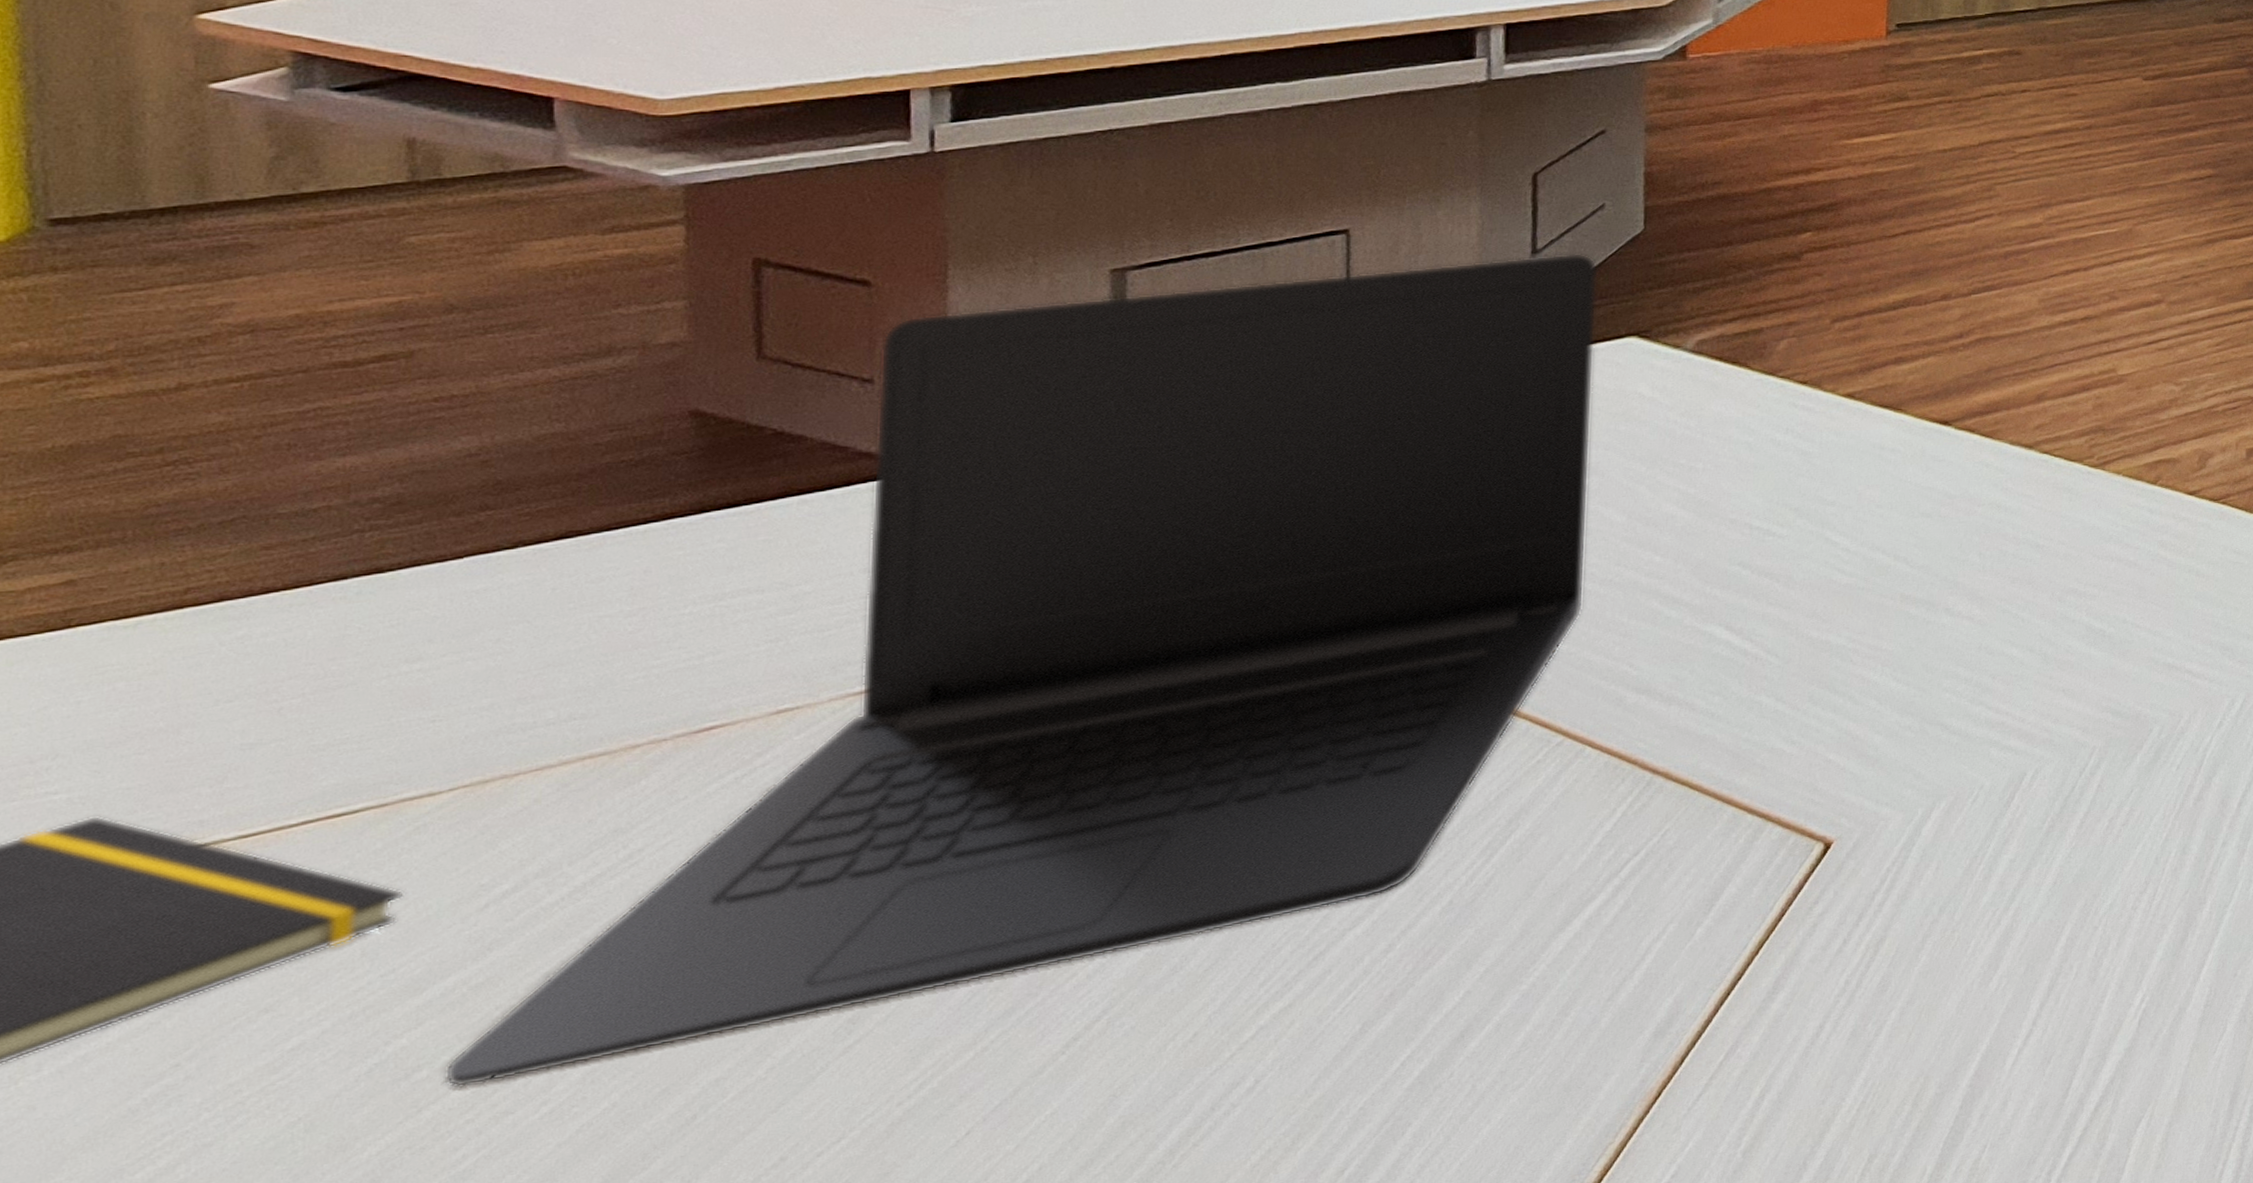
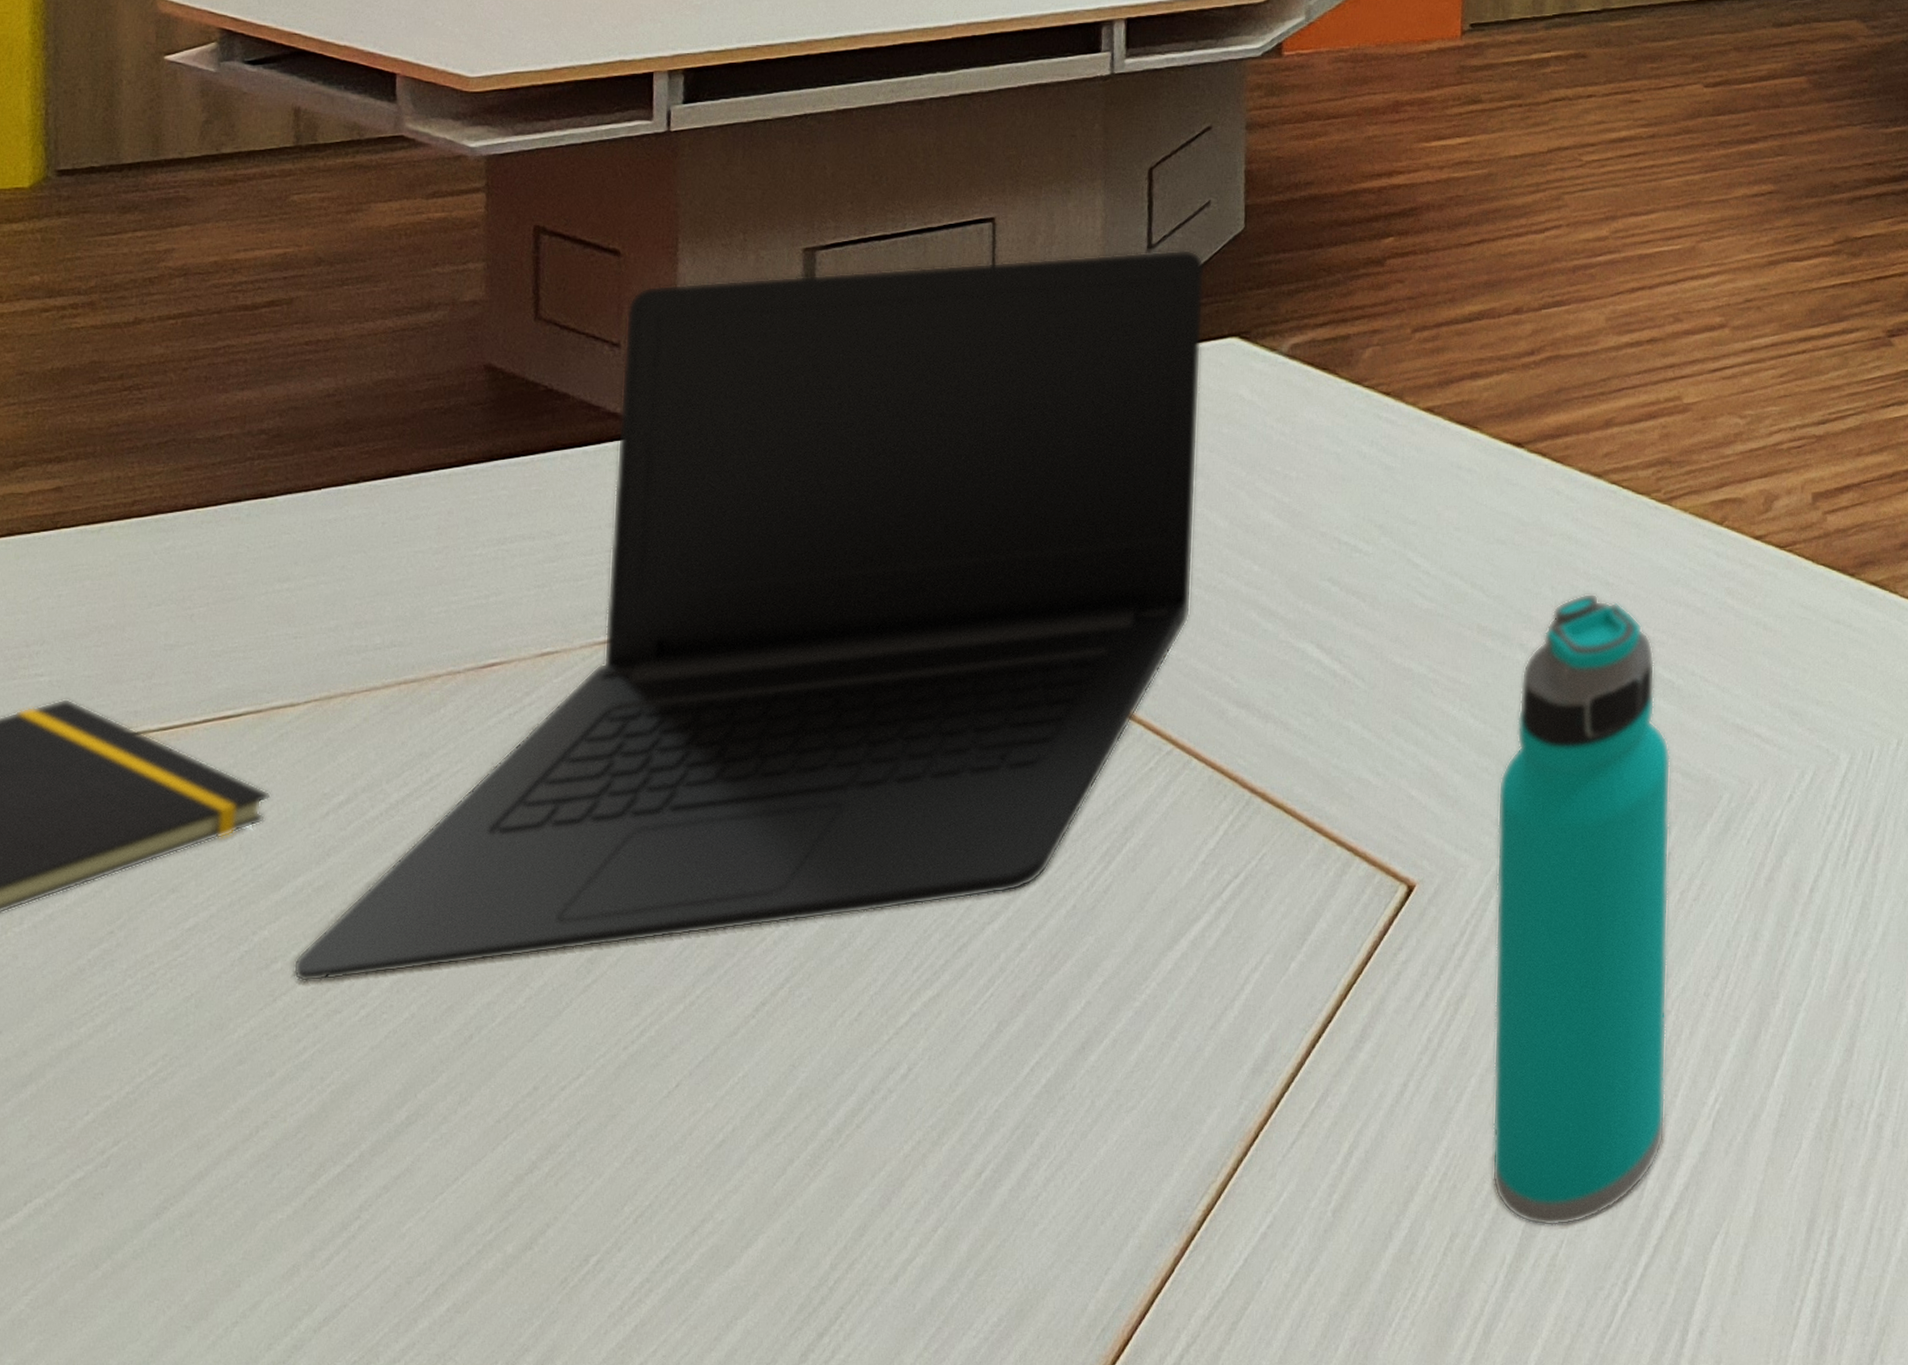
water bottle: none [1912,556,2101,1136] -> present [1491,593,1671,1227]

